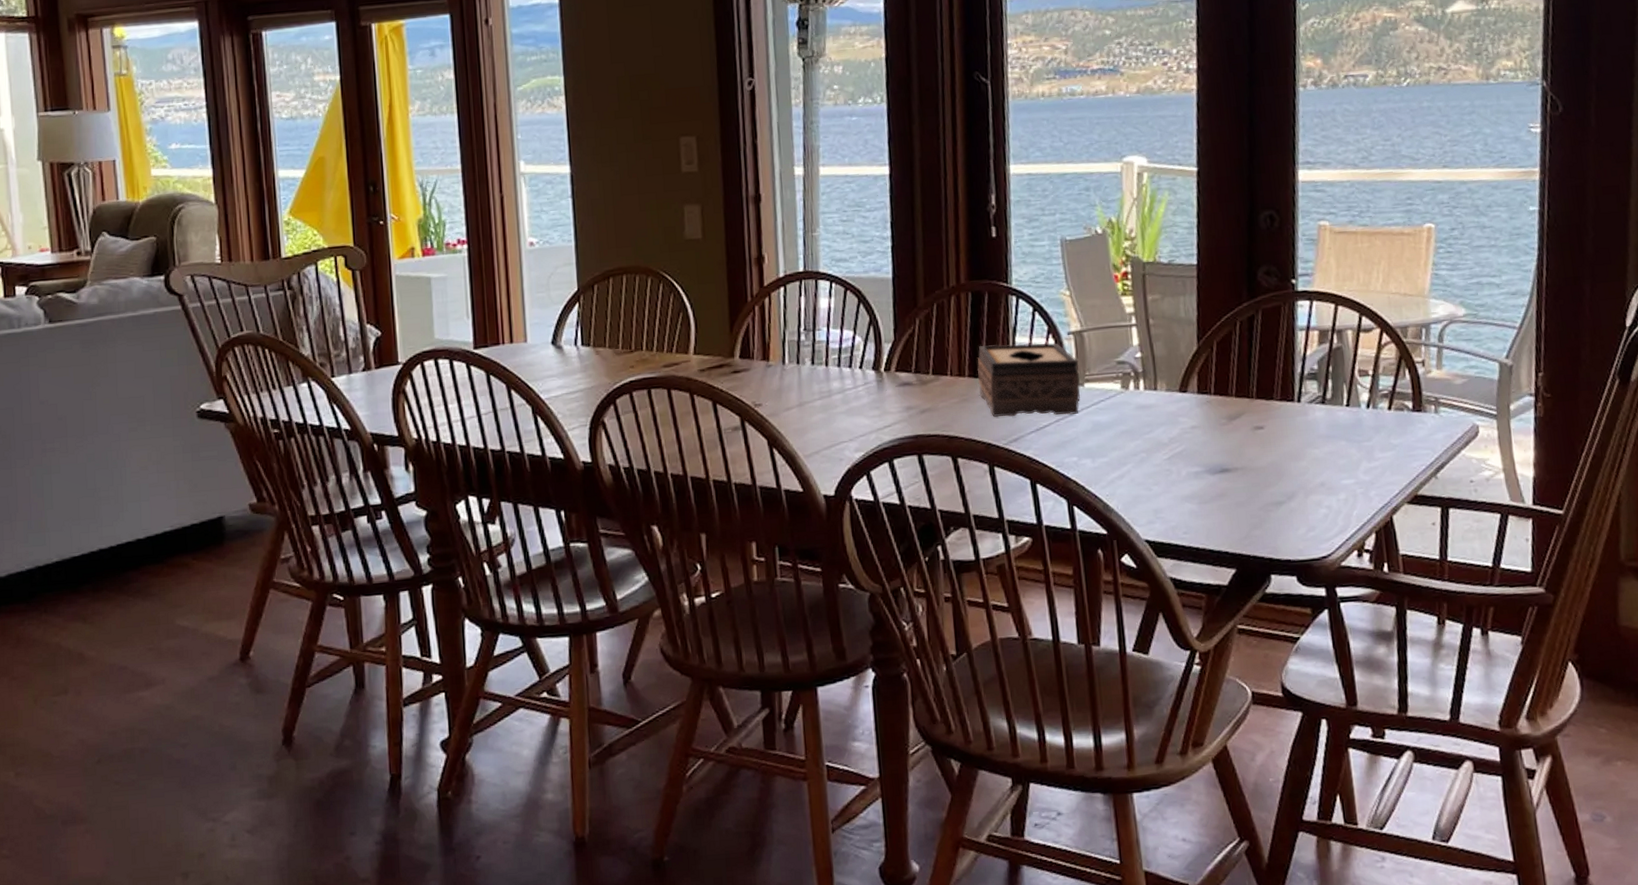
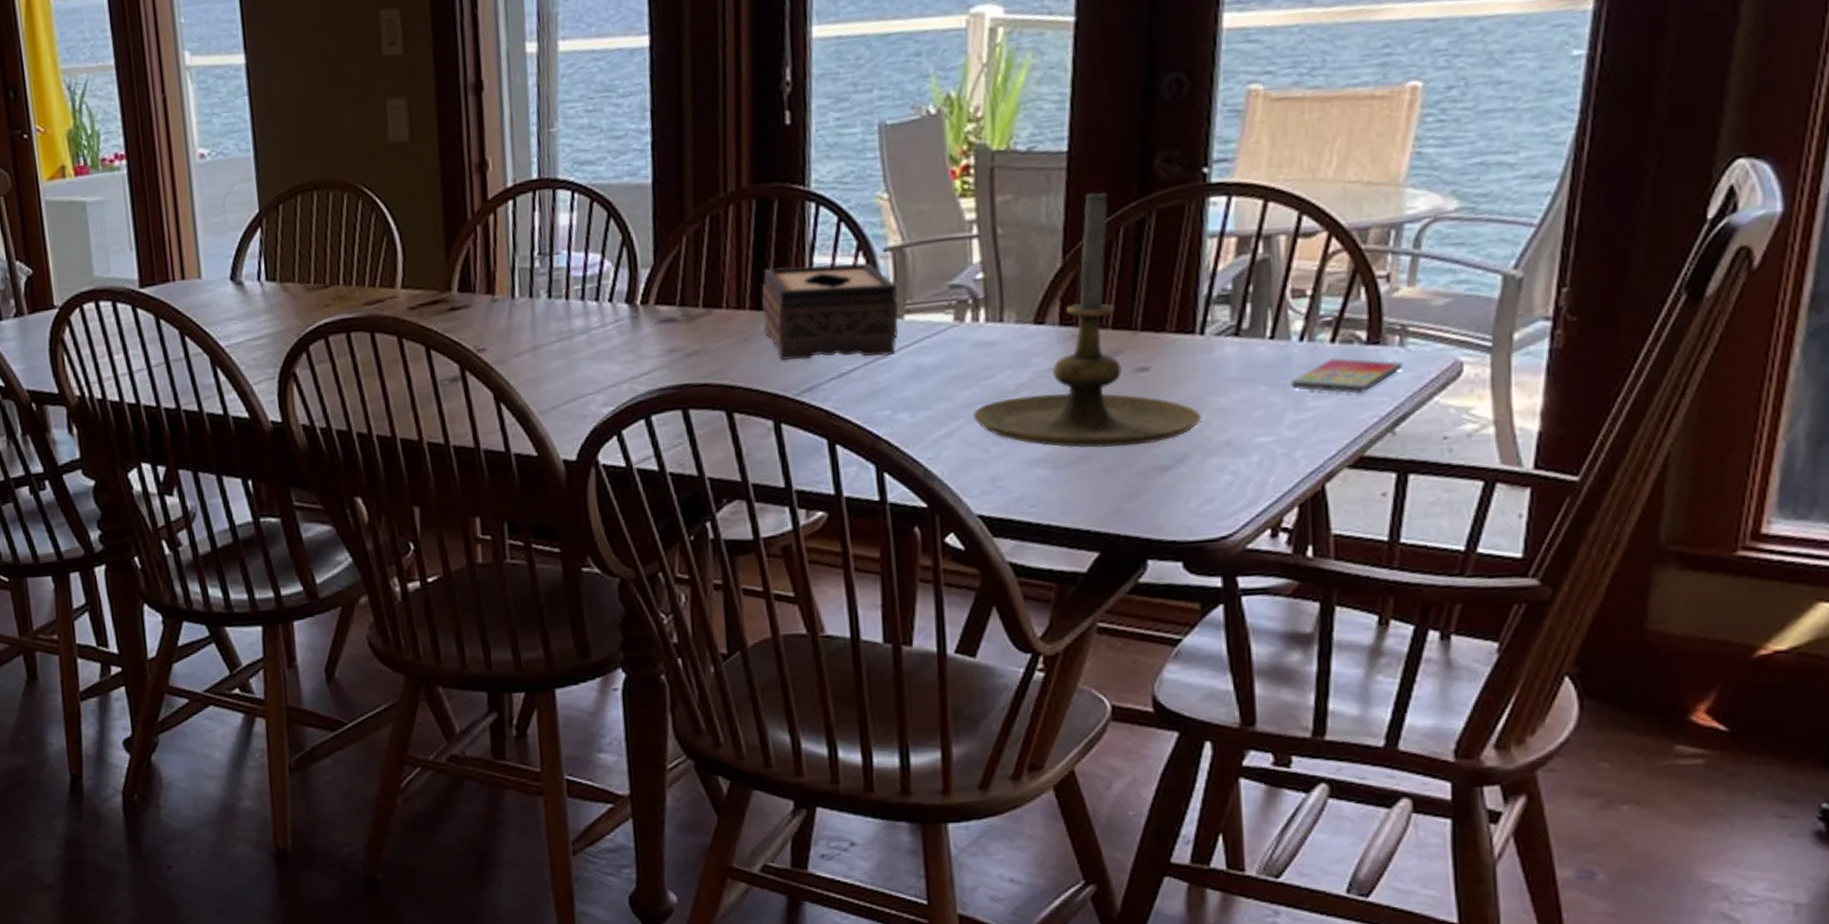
candle holder: none [1138,294,1303,488] -> present [973,191,1201,448]
smartphone: none [1363,420,1439,448] -> present [1291,356,1403,394]

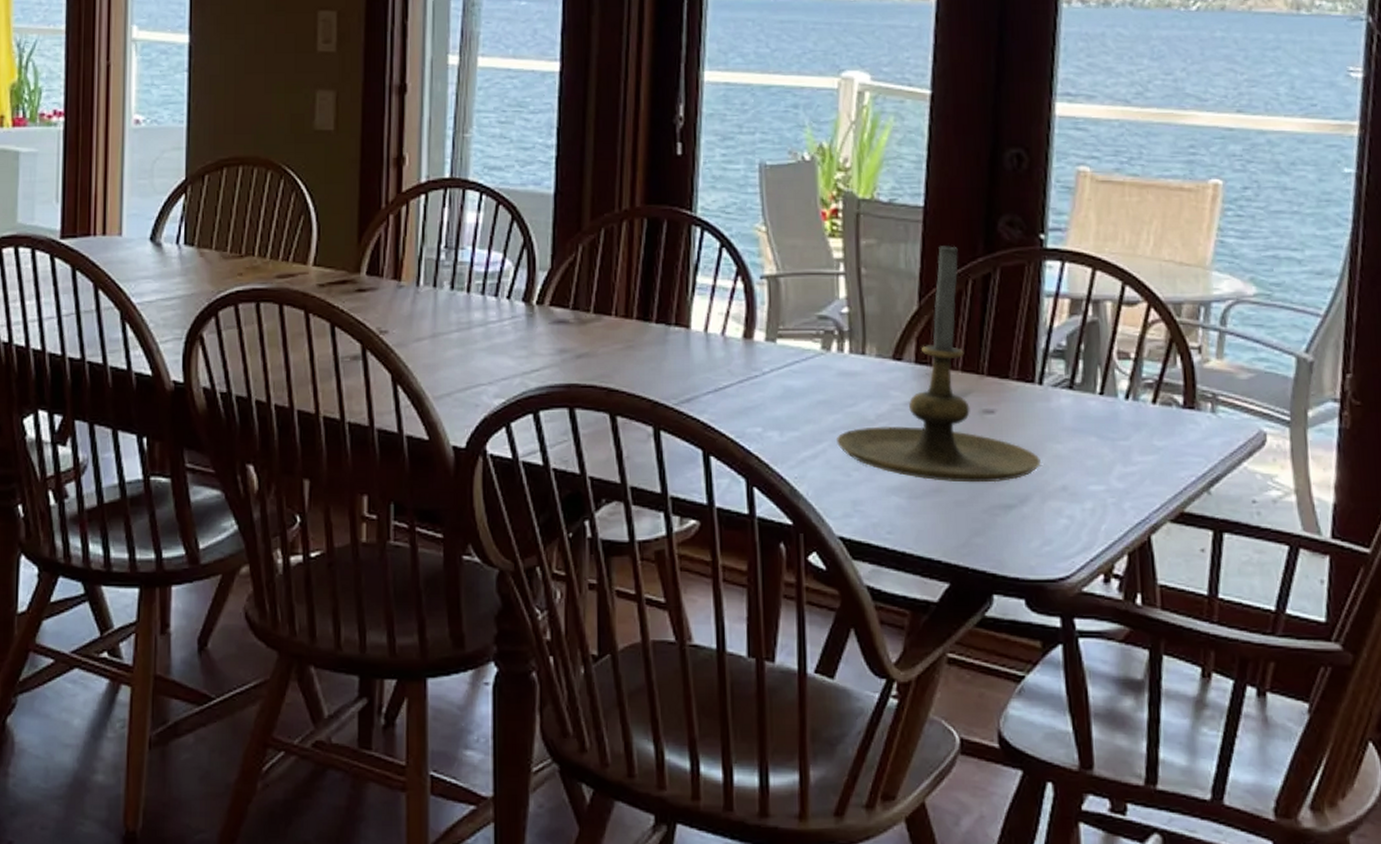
tissue box: present [762,262,899,361] -> none [647,284,772,375]
smartphone: present [1291,356,1403,394] -> none [1119,417,1215,453]

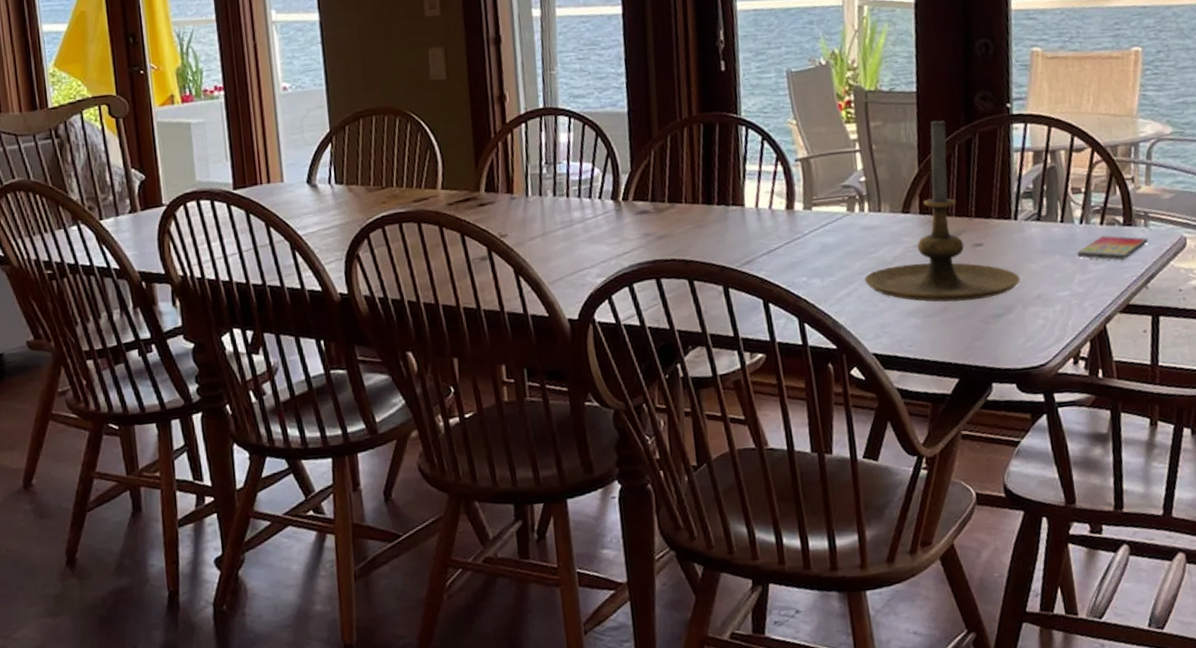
smartphone: none [1119,417,1215,453] -> present [1077,234,1148,260]

